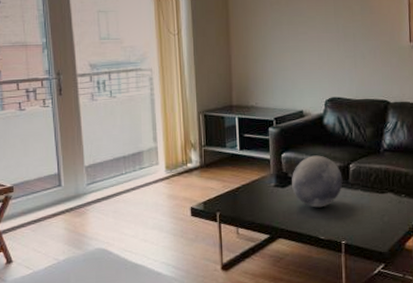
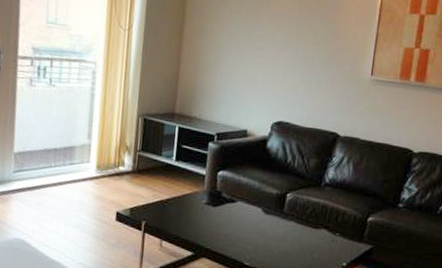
decorative orb: present [292,155,343,208] -> none [224,178,278,233]

